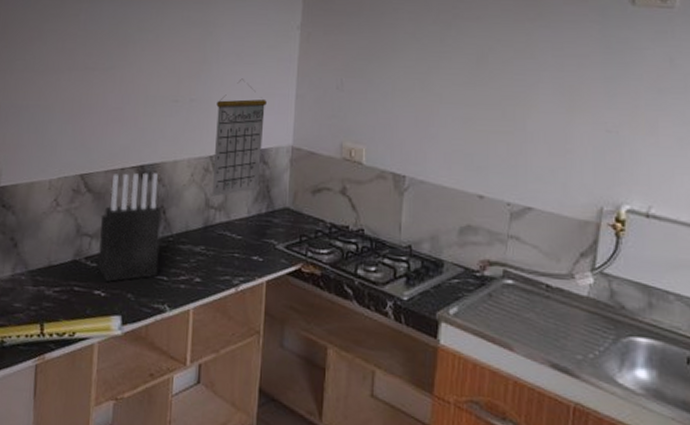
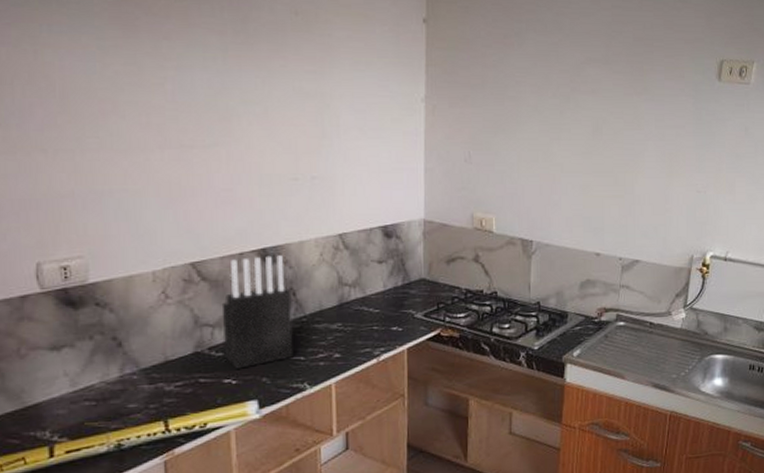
calendar: present [211,78,267,197] -> none [341,153,395,274]

